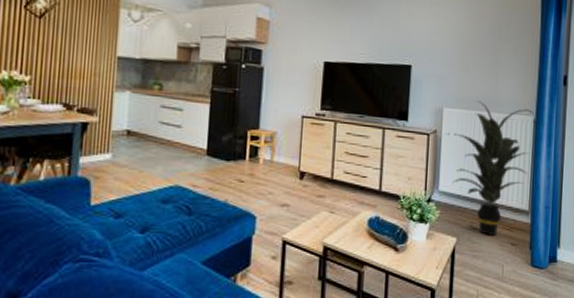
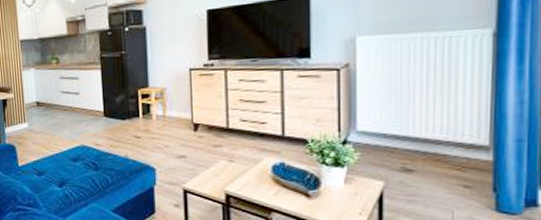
indoor plant: present [444,101,535,235] -> none [360,20,495,177]

